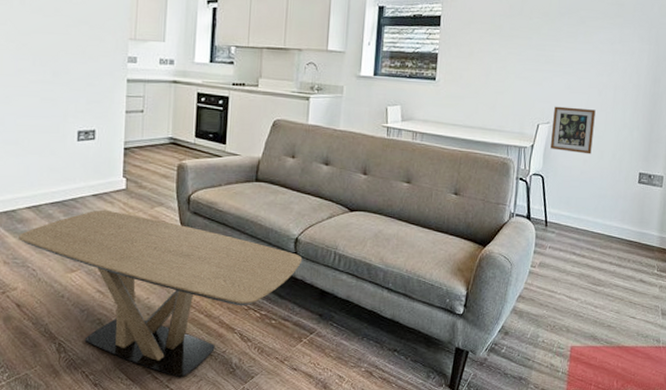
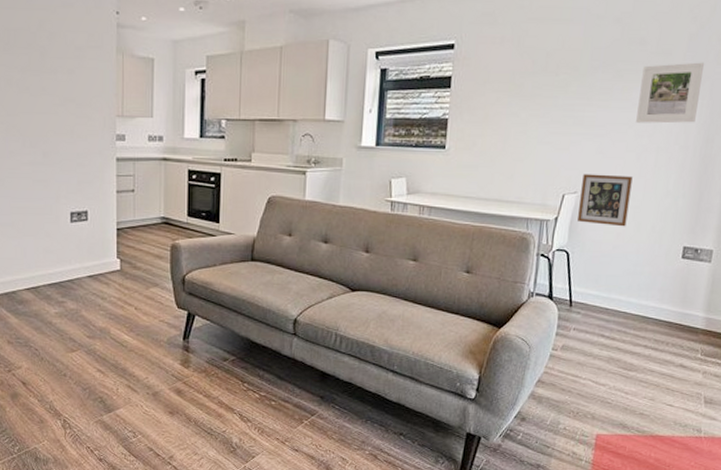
coffee table: present [19,209,303,378] -> none [20,290,302,456]
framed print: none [597,13,651,65] -> present [636,62,705,124]

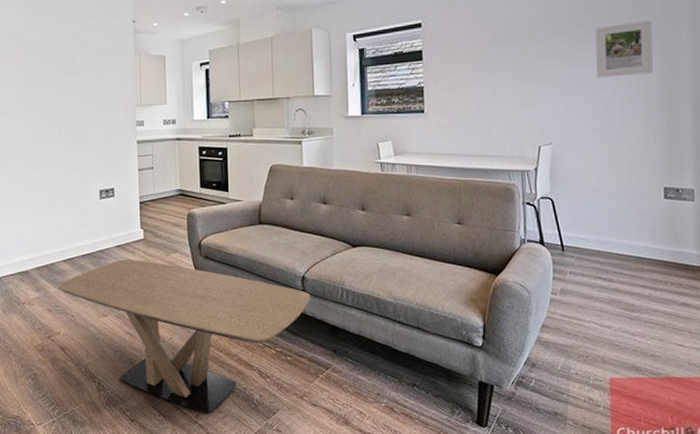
coffee table: none [20,290,302,456] -> present [58,259,311,414]
picture frame: present [577,174,633,227] -> none [555,125,604,173]

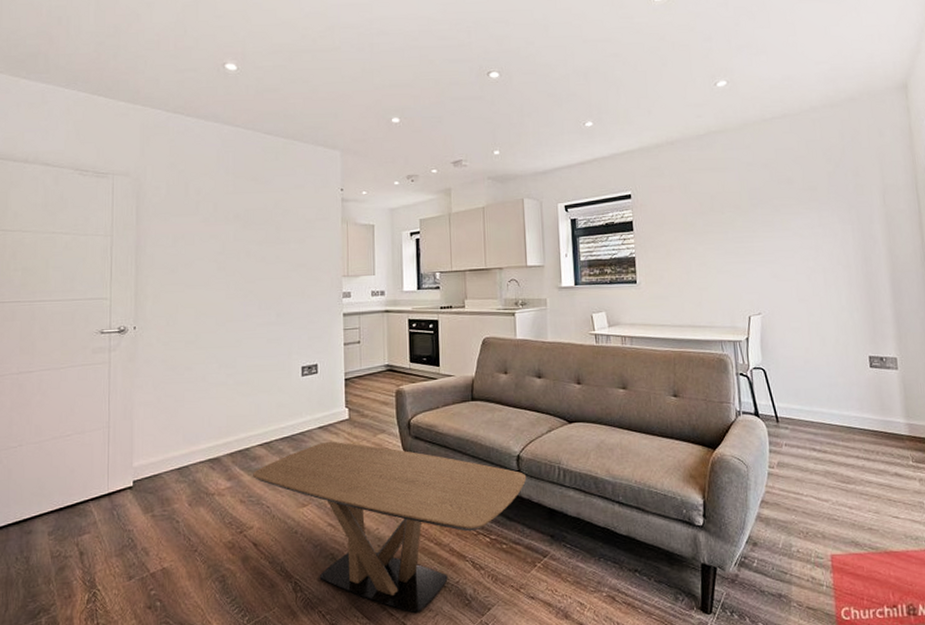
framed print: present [595,20,653,78] -> none [795,194,851,249]

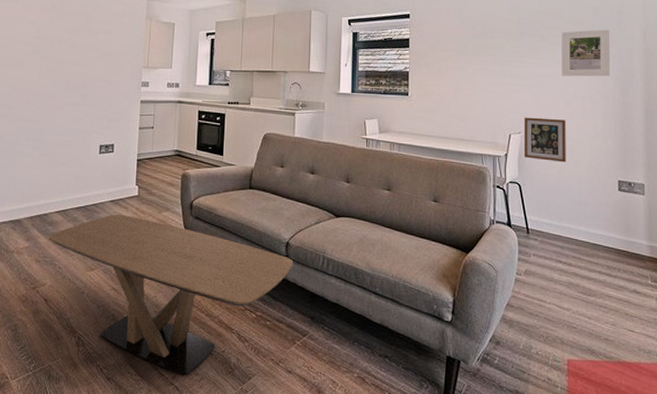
picture frame: none [763,295,812,342] -> present [524,117,566,163]
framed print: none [795,194,851,249] -> present [561,29,611,77]

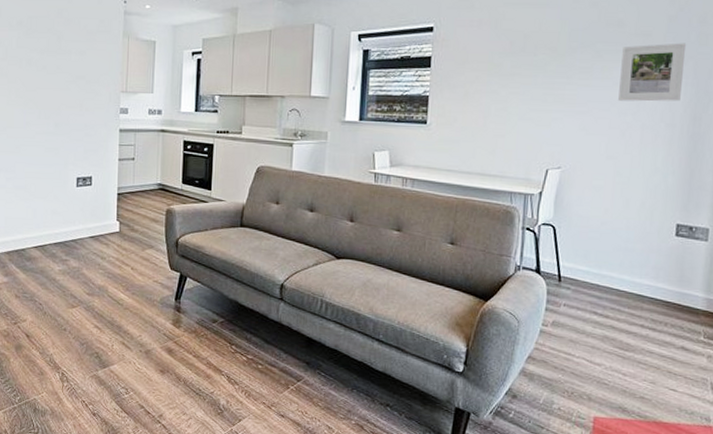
coffee table: present [49,214,294,376] -> none [28,250,288,415]
picture frame: present [524,117,566,163] -> none [563,149,618,203]

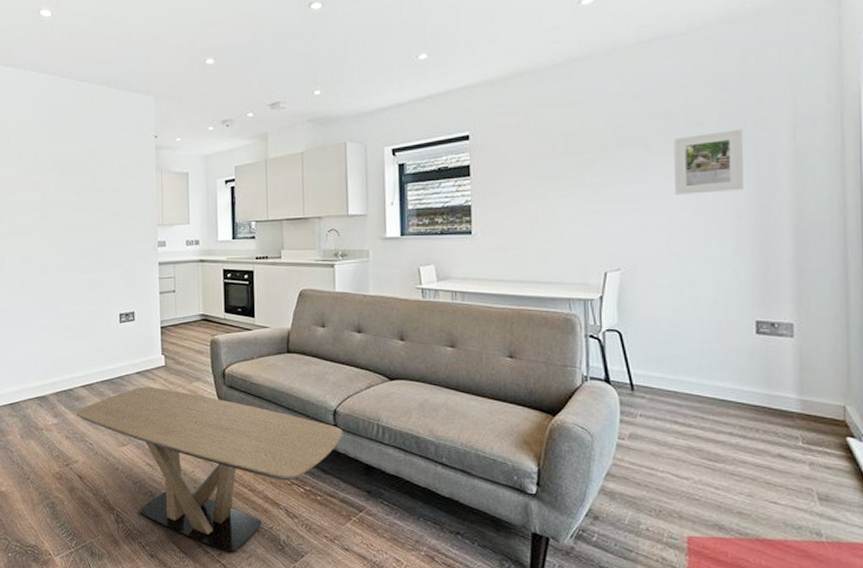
coffee table: none [28,250,288,415] -> present [77,386,343,553]

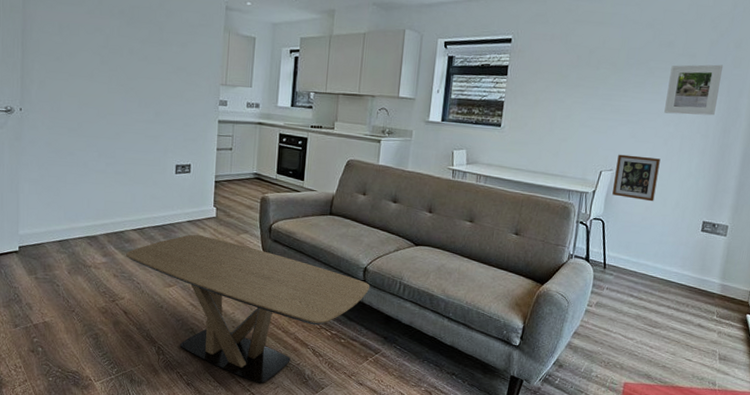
picture frame: none [624,249,683,303] -> present [612,154,661,202]

